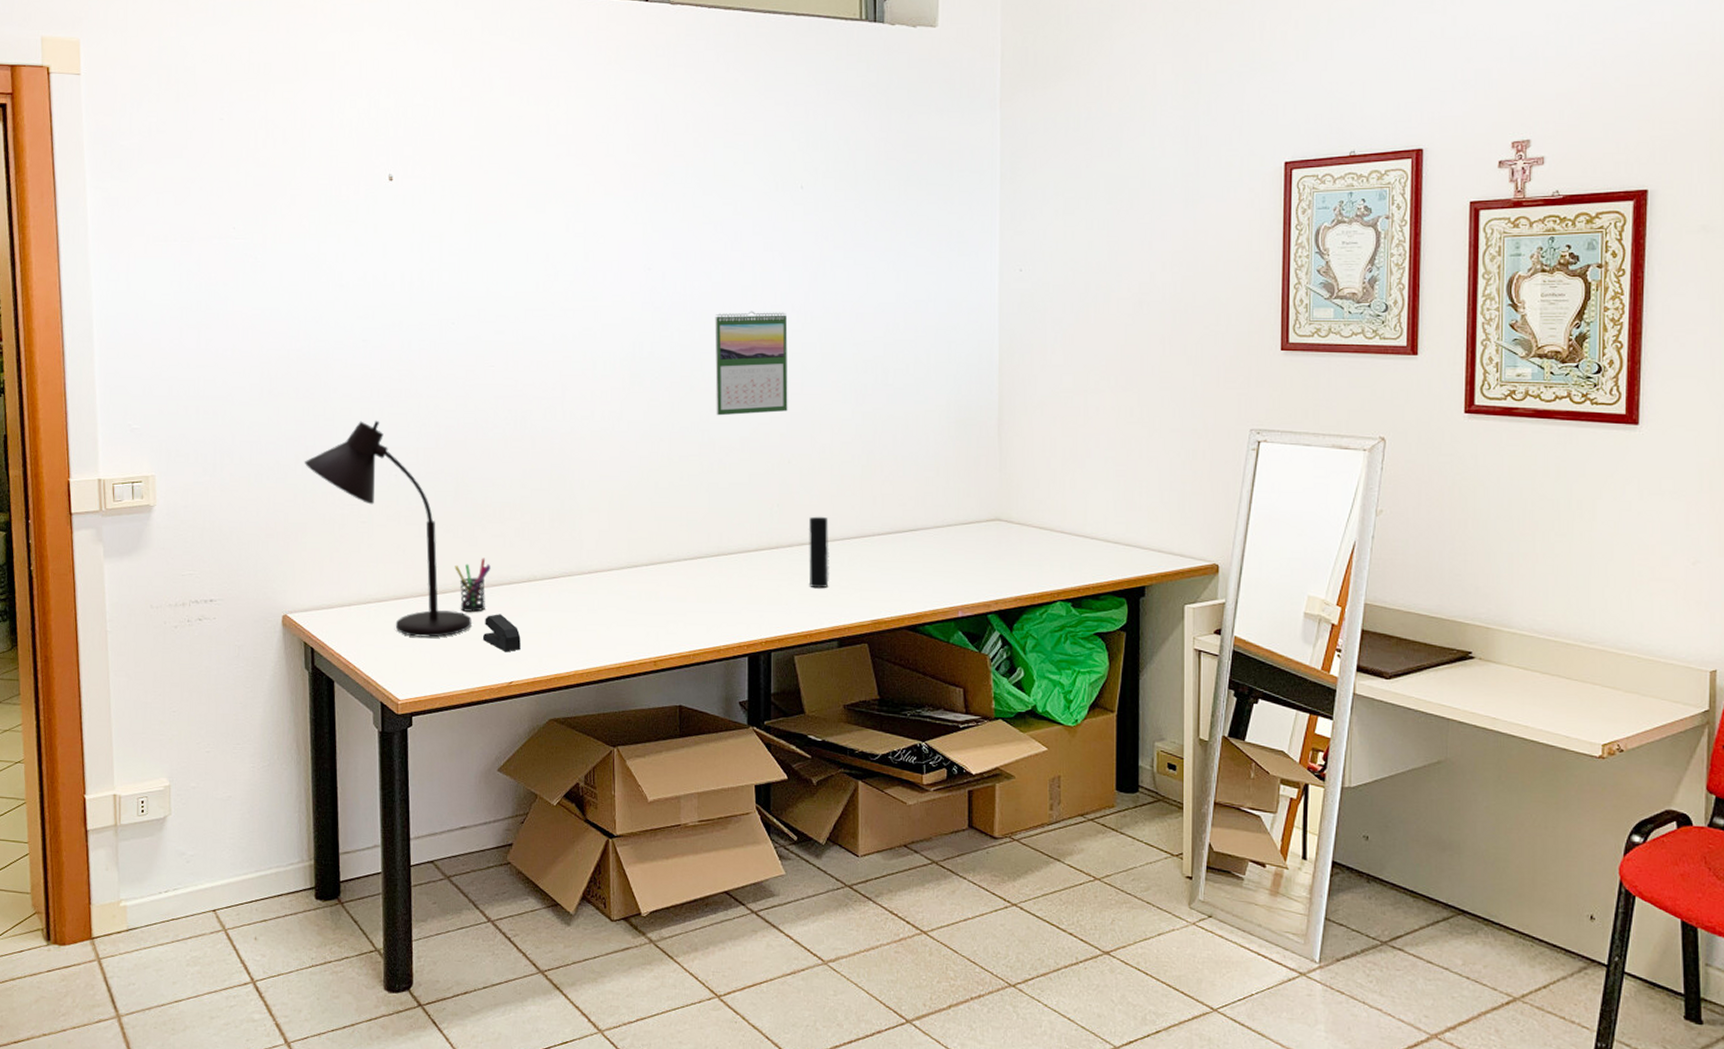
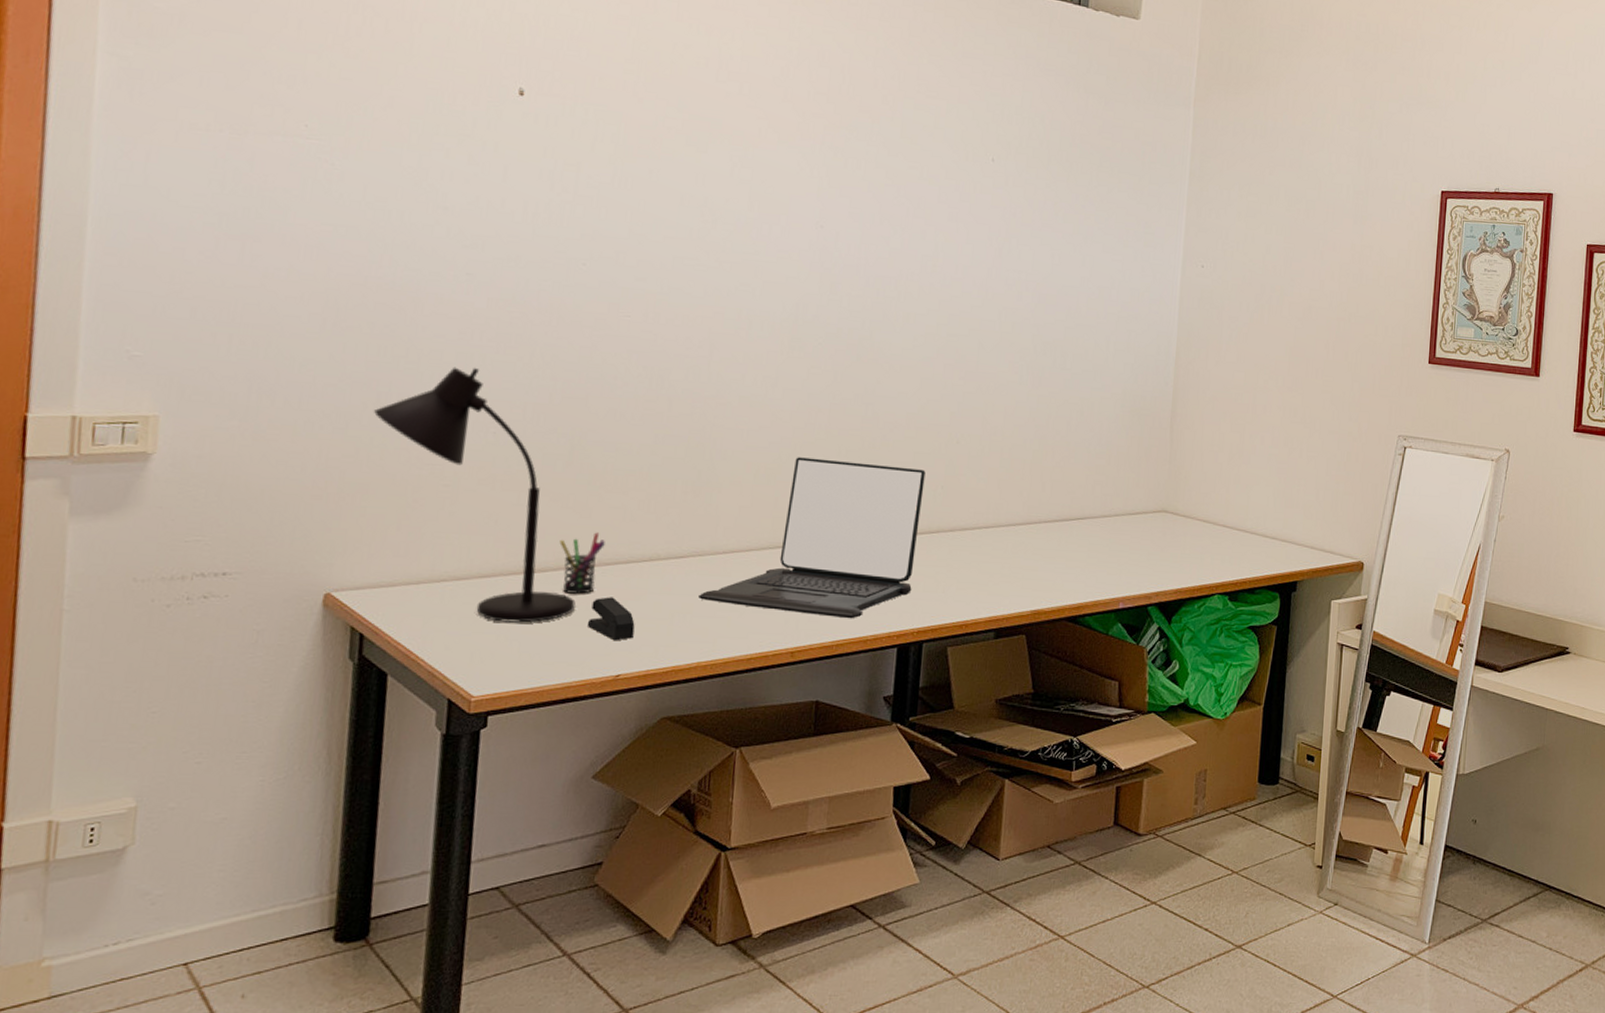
laptop: none [571,483,761,631] -> present [698,457,926,619]
calendar: present [714,311,788,416] -> none [883,281,967,390]
cup: present [808,516,829,588] -> none [968,500,995,576]

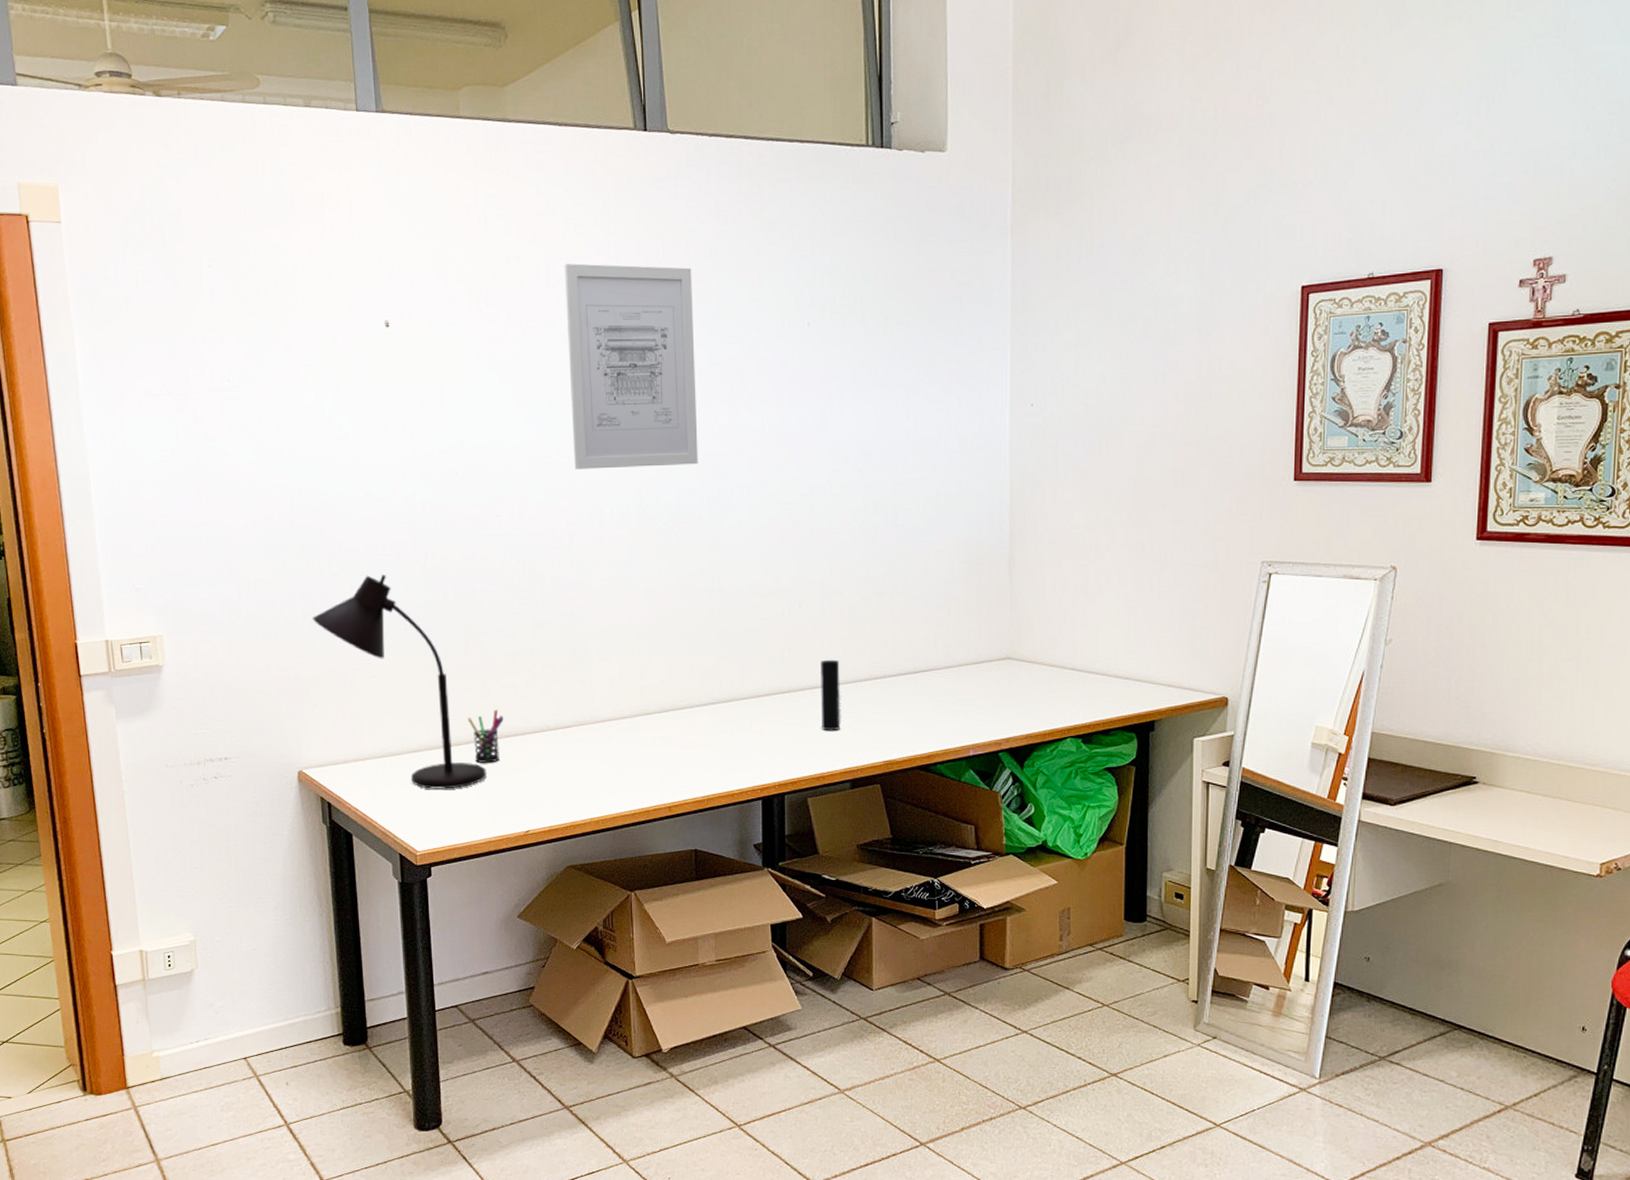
stapler: present [586,597,635,641] -> none [497,764,536,802]
laptop: present [698,457,926,619] -> none [585,631,772,776]
wall art: none [724,61,878,286] -> present [564,263,698,470]
cup: none [968,500,995,576] -> present [819,659,841,730]

